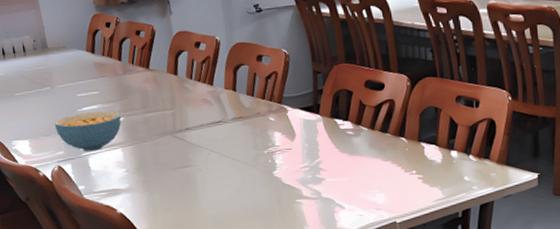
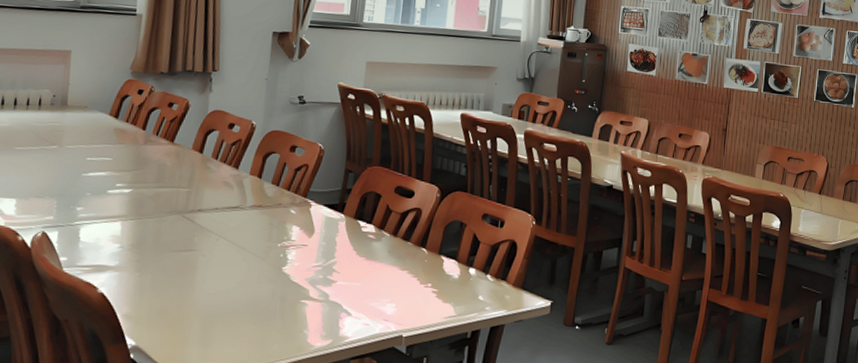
cereal bowl: present [54,110,121,151] -> none [51,178,130,221]

